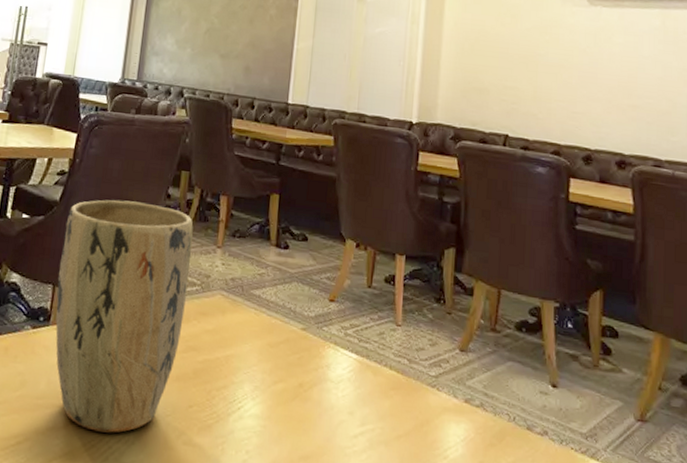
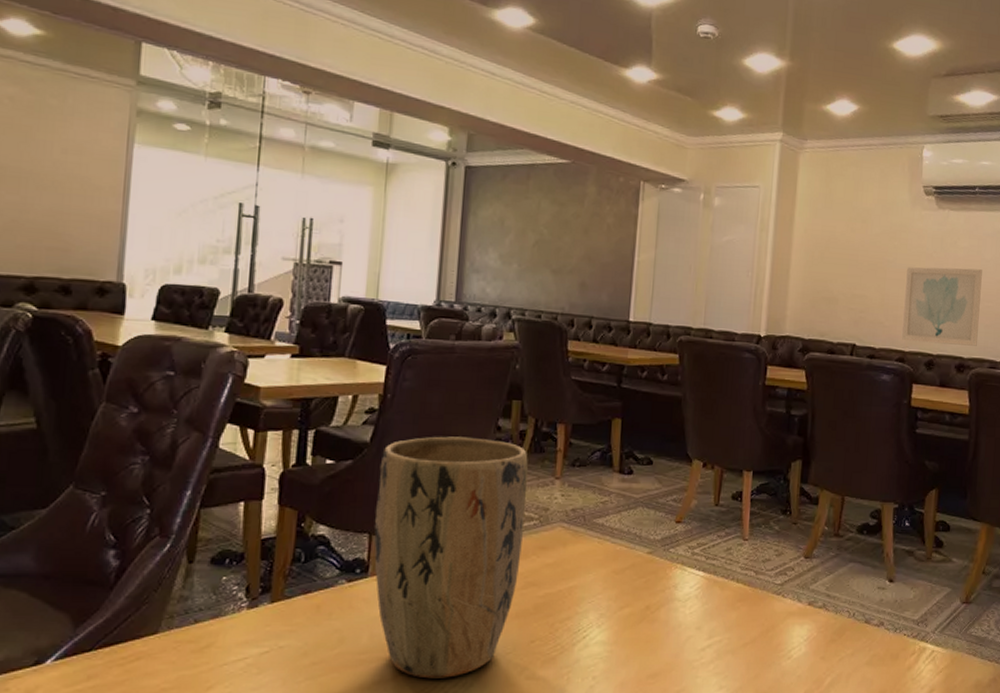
wall art: none [557,61,640,143] -> present [902,267,982,346]

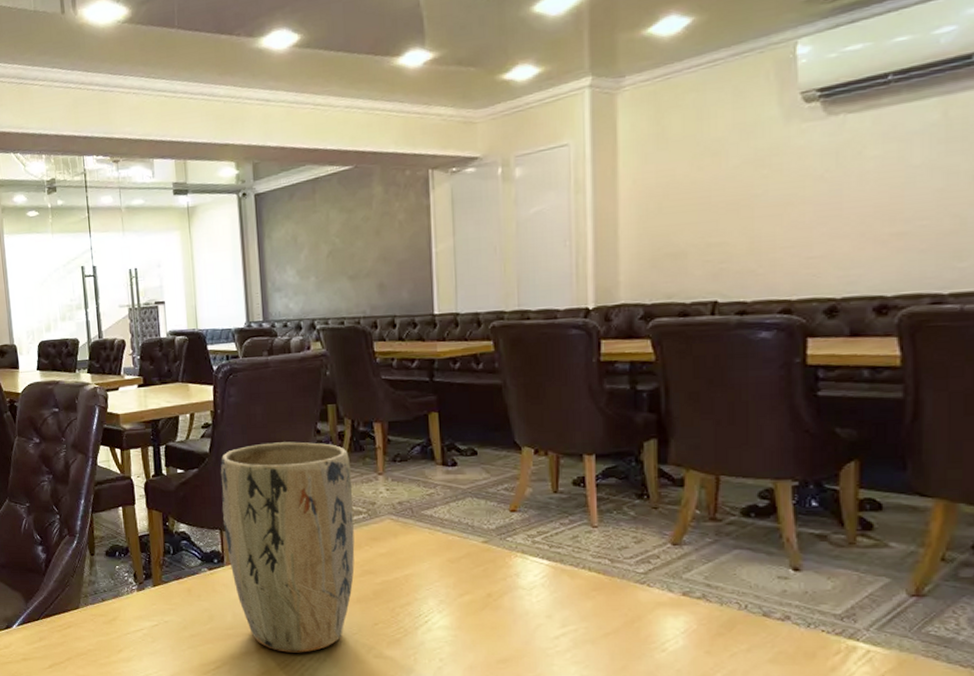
wall art: present [902,267,982,346] -> none [785,180,909,288]

